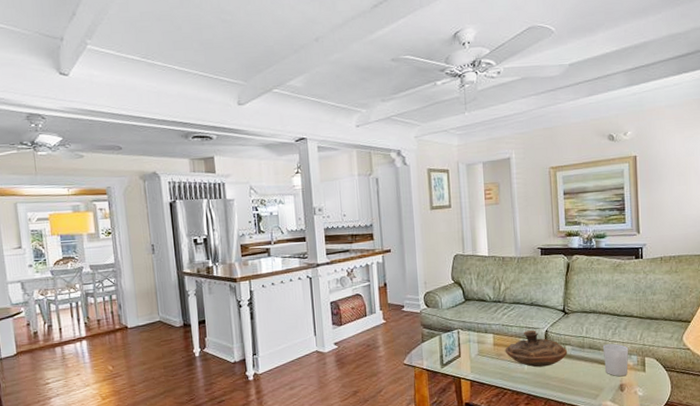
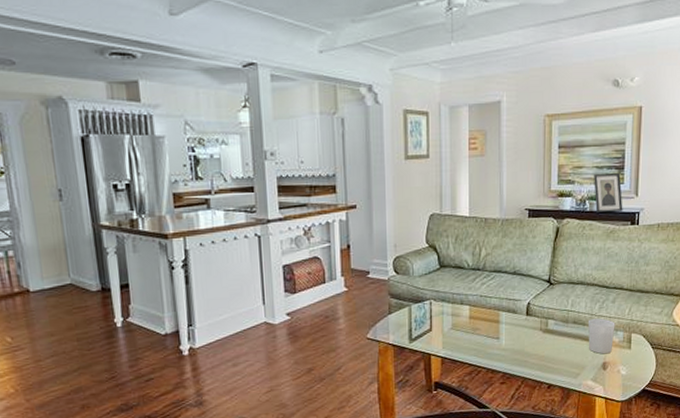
decorative bowl: present [505,330,568,368] -> none [482,301,550,344]
picture frame: none [598,214,627,249] -> present [594,173,623,212]

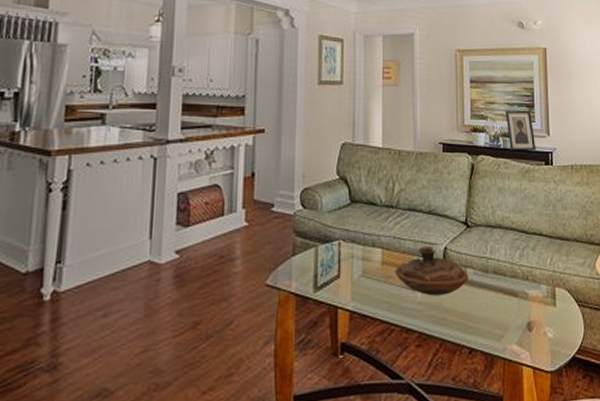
decorative bowl: none [482,301,550,344] -> present [395,245,469,296]
candle holder: present [587,318,616,354] -> none [508,268,538,312]

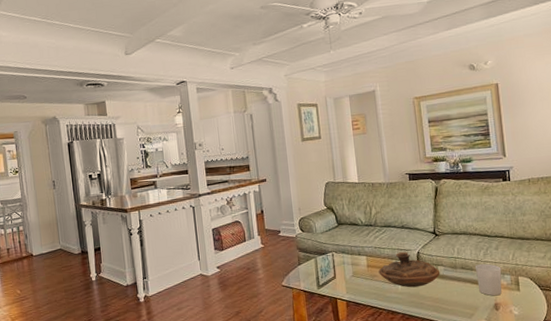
picture frame: present [506,111,536,150] -> none [463,139,494,173]
candle holder: none [508,268,538,312] -> present [474,264,502,296]

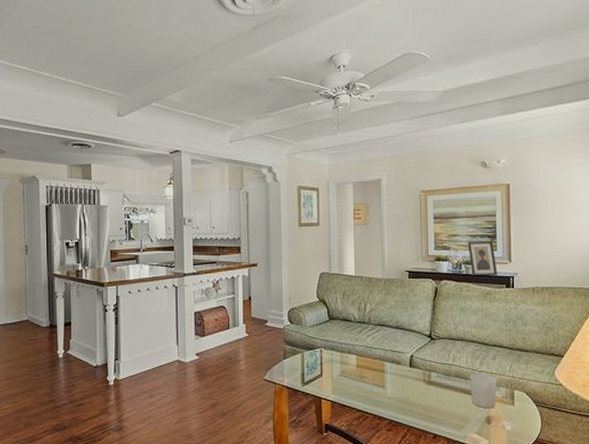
decorative bowl: present [378,251,441,288] -> none [368,353,433,393]
picture frame: none [463,139,494,173] -> present [468,242,498,275]

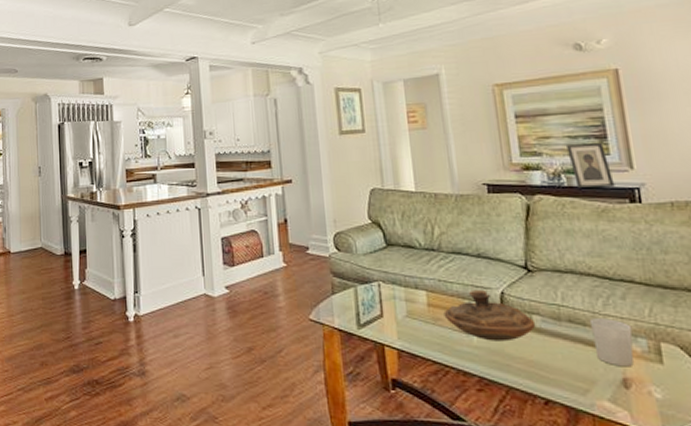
decorative bowl: none [368,353,433,393] -> present [443,289,536,342]

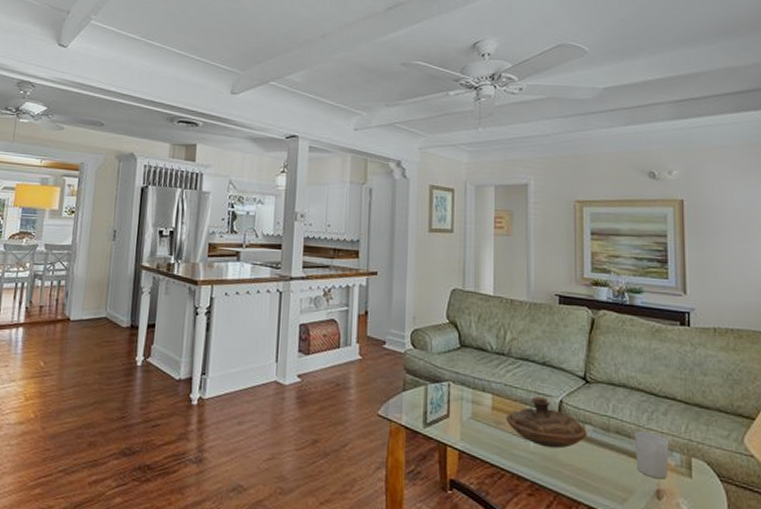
picture frame: present [567,143,615,188] -> none [633,266,670,309]

